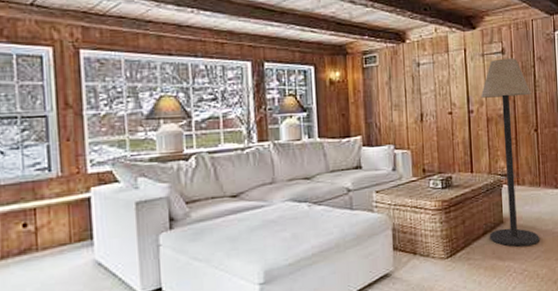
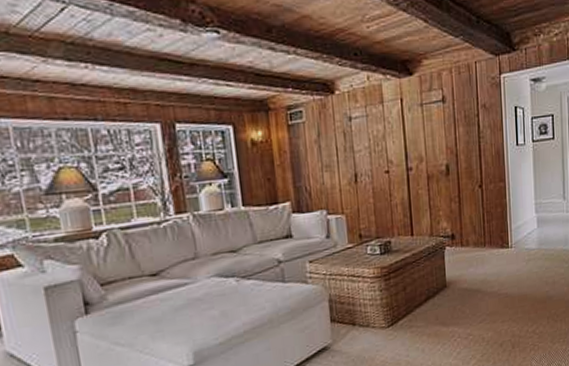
floor lamp: present [480,58,540,247] -> none [420,107,485,312]

